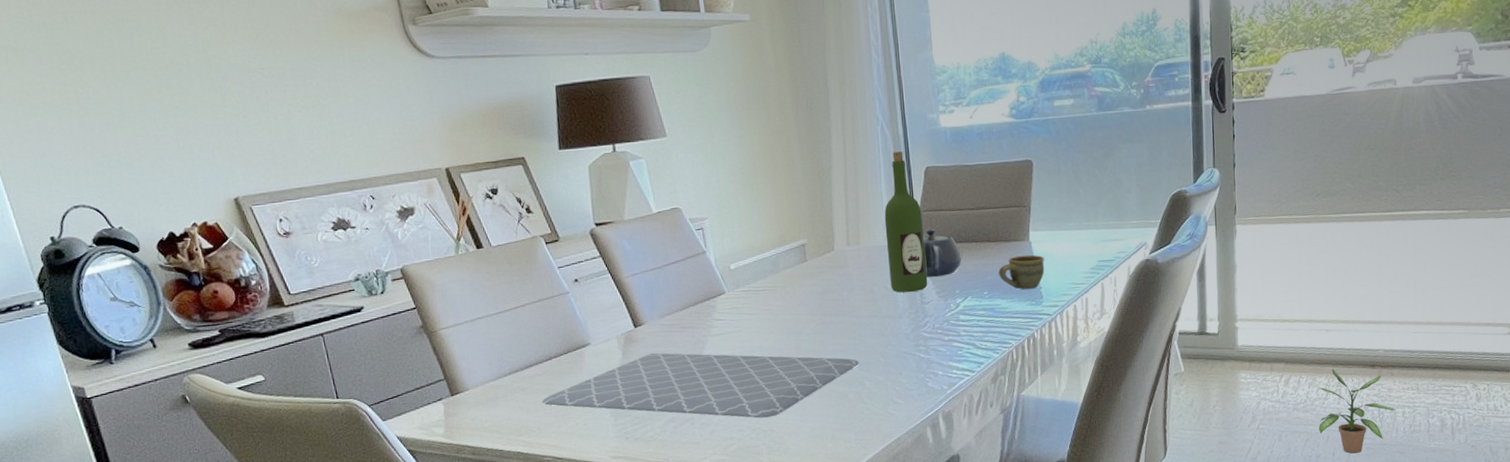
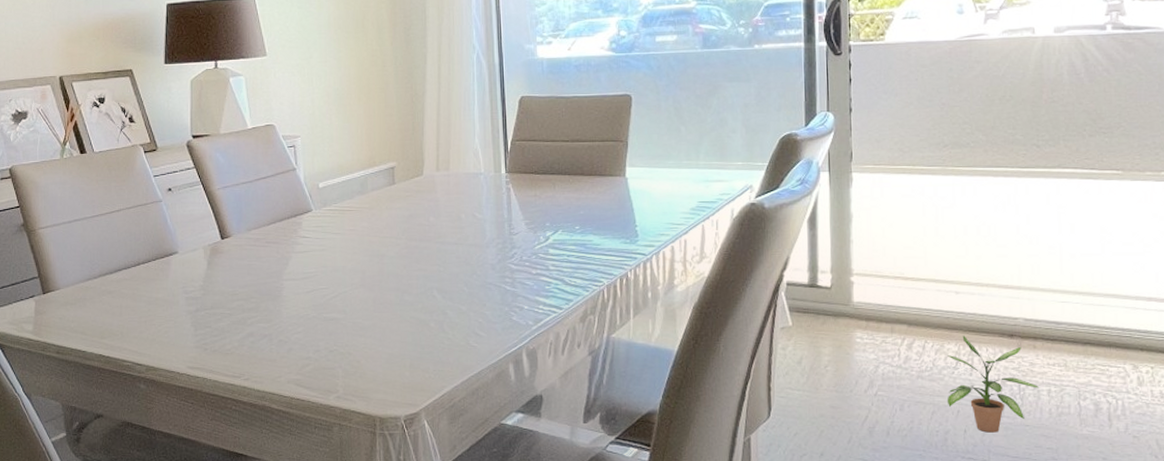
placemat: present [542,352,859,418] -> none [127,265,442,340]
wine bottle: present [884,151,928,293] -> none [475,80,517,221]
teapot: present [922,228,962,277] -> none [514,158,553,208]
cup: present [998,254,1045,290] -> none [592,191,642,227]

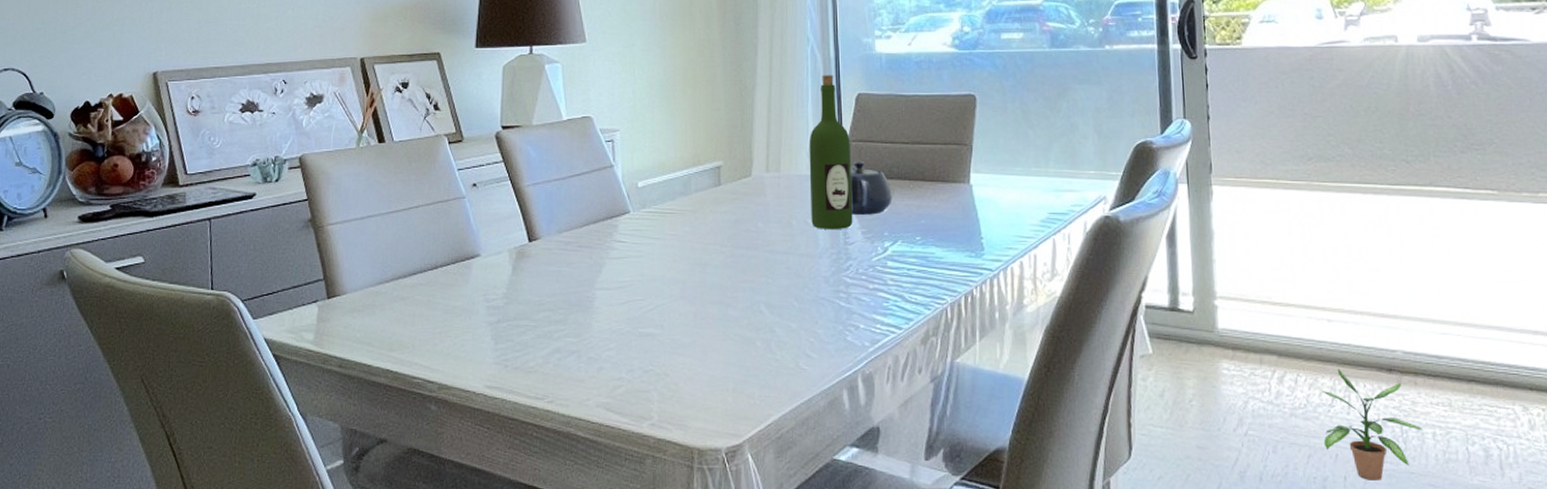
wine bottle: none [475,80,517,221] -> present [809,75,853,229]
teapot: none [514,158,553,208] -> present [849,161,892,215]

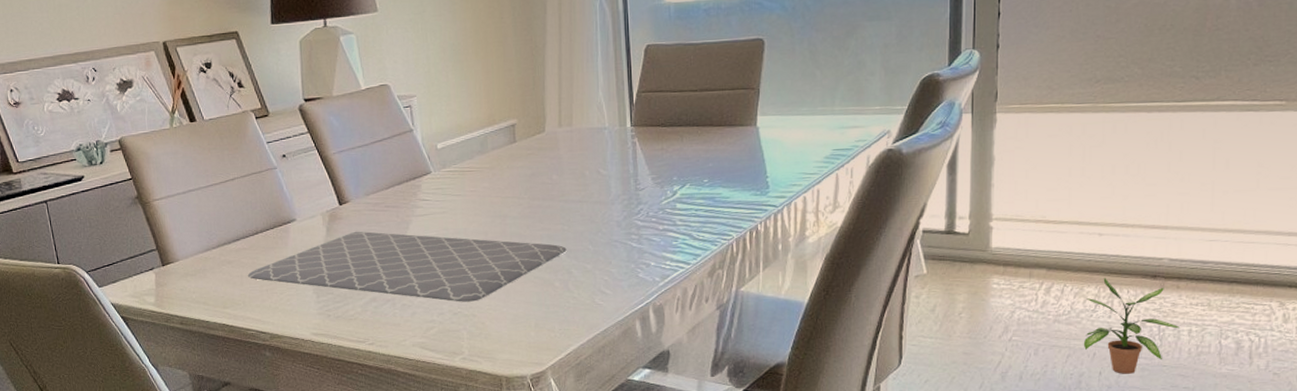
placemat: none [420,271,770,359] -> present [247,231,567,302]
wine bottle: present [809,75,853,229] -> none [599,28,644,178]
teapot: present [849,161,892,215] -> none [639,110,681,162]

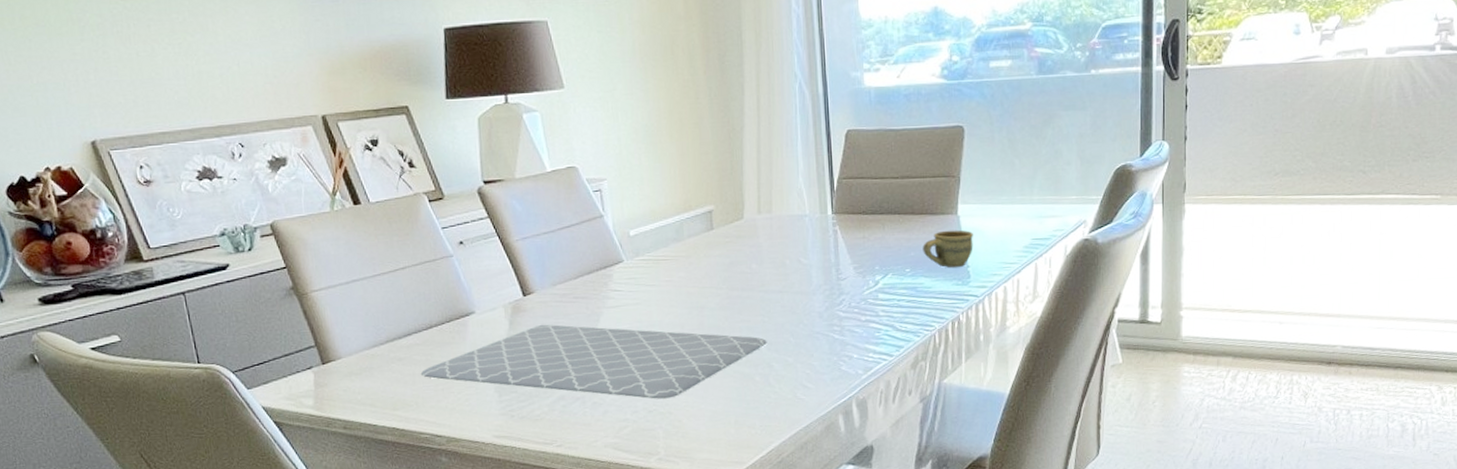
cup: none [721,141,774,179] -> present [923,230,974,268]
potted plant: present [1083,278,1181,374] -> none [1266,365,1353,458]

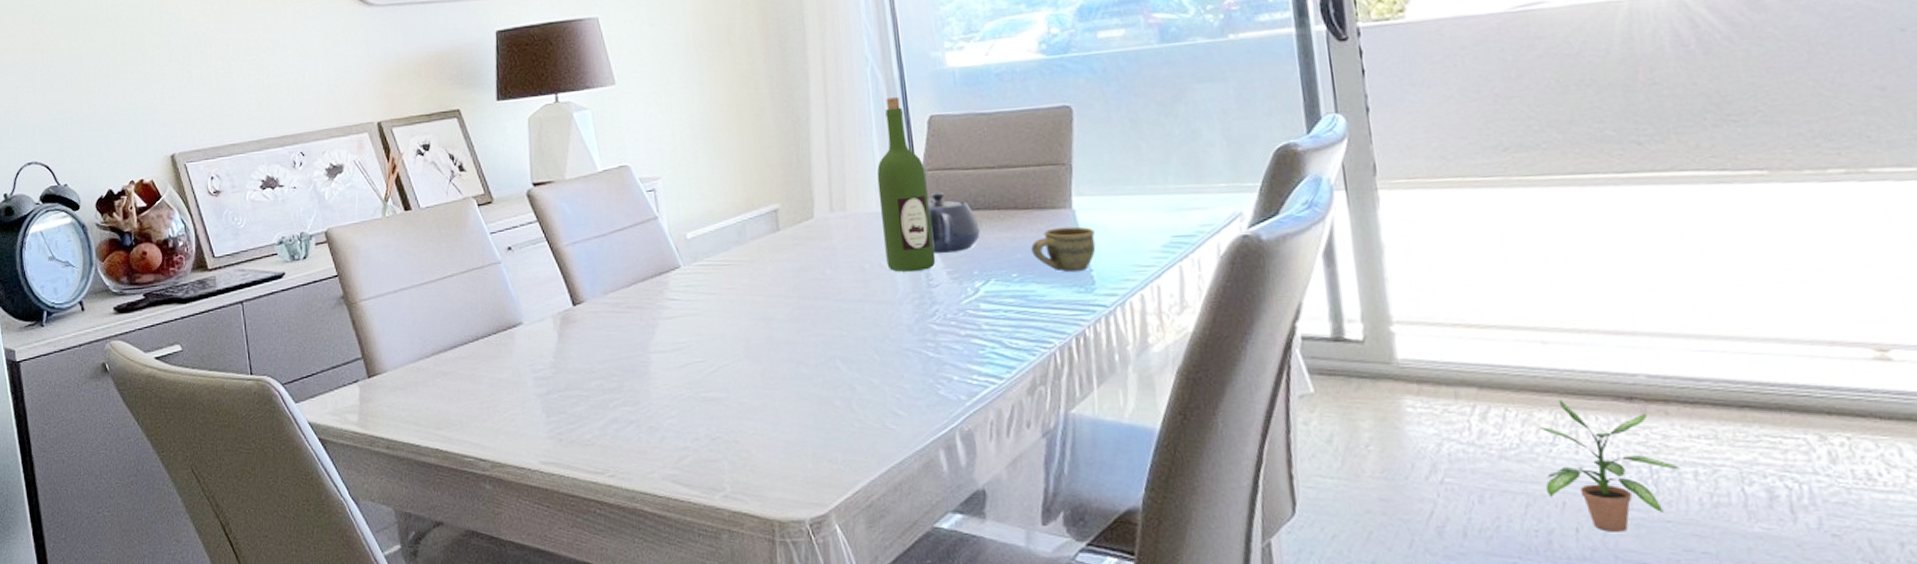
placemat: present [420,324,767,399] -> none [465,336,847,425]
wine bottle: none [799,112,845,267] -> present [876,97,936,272]
teapot: none [840,198,883,251] -> present [926,192,980,253]
potted plant: none [1266,365,1353,458] -> present [1540,400,1682,532]

